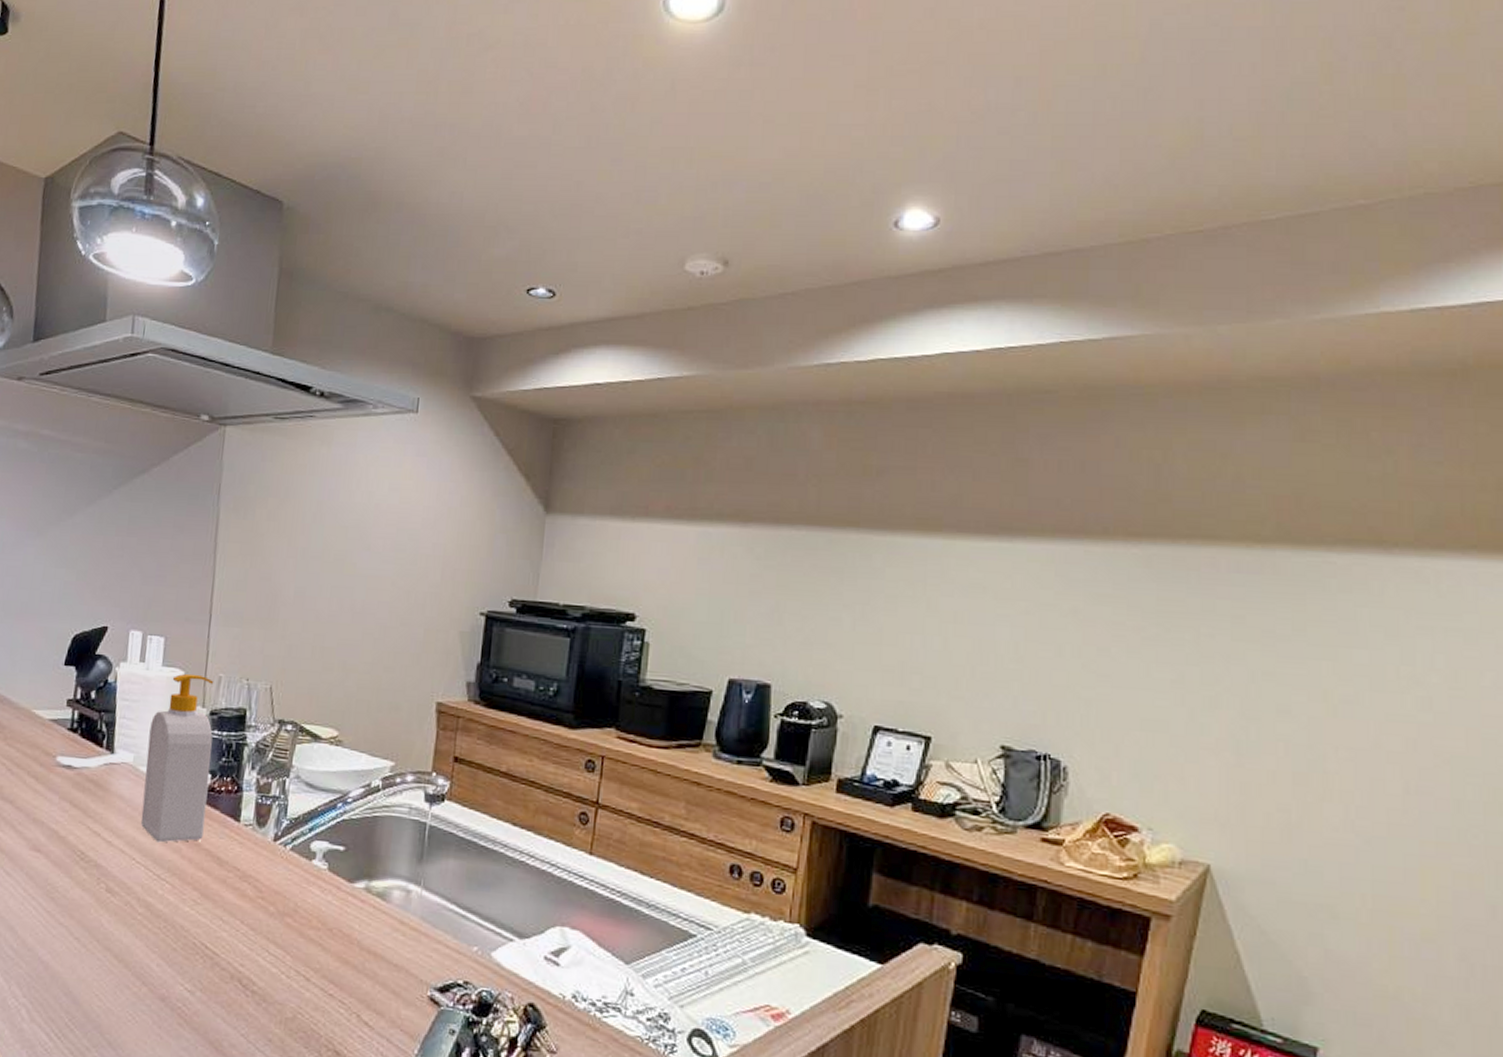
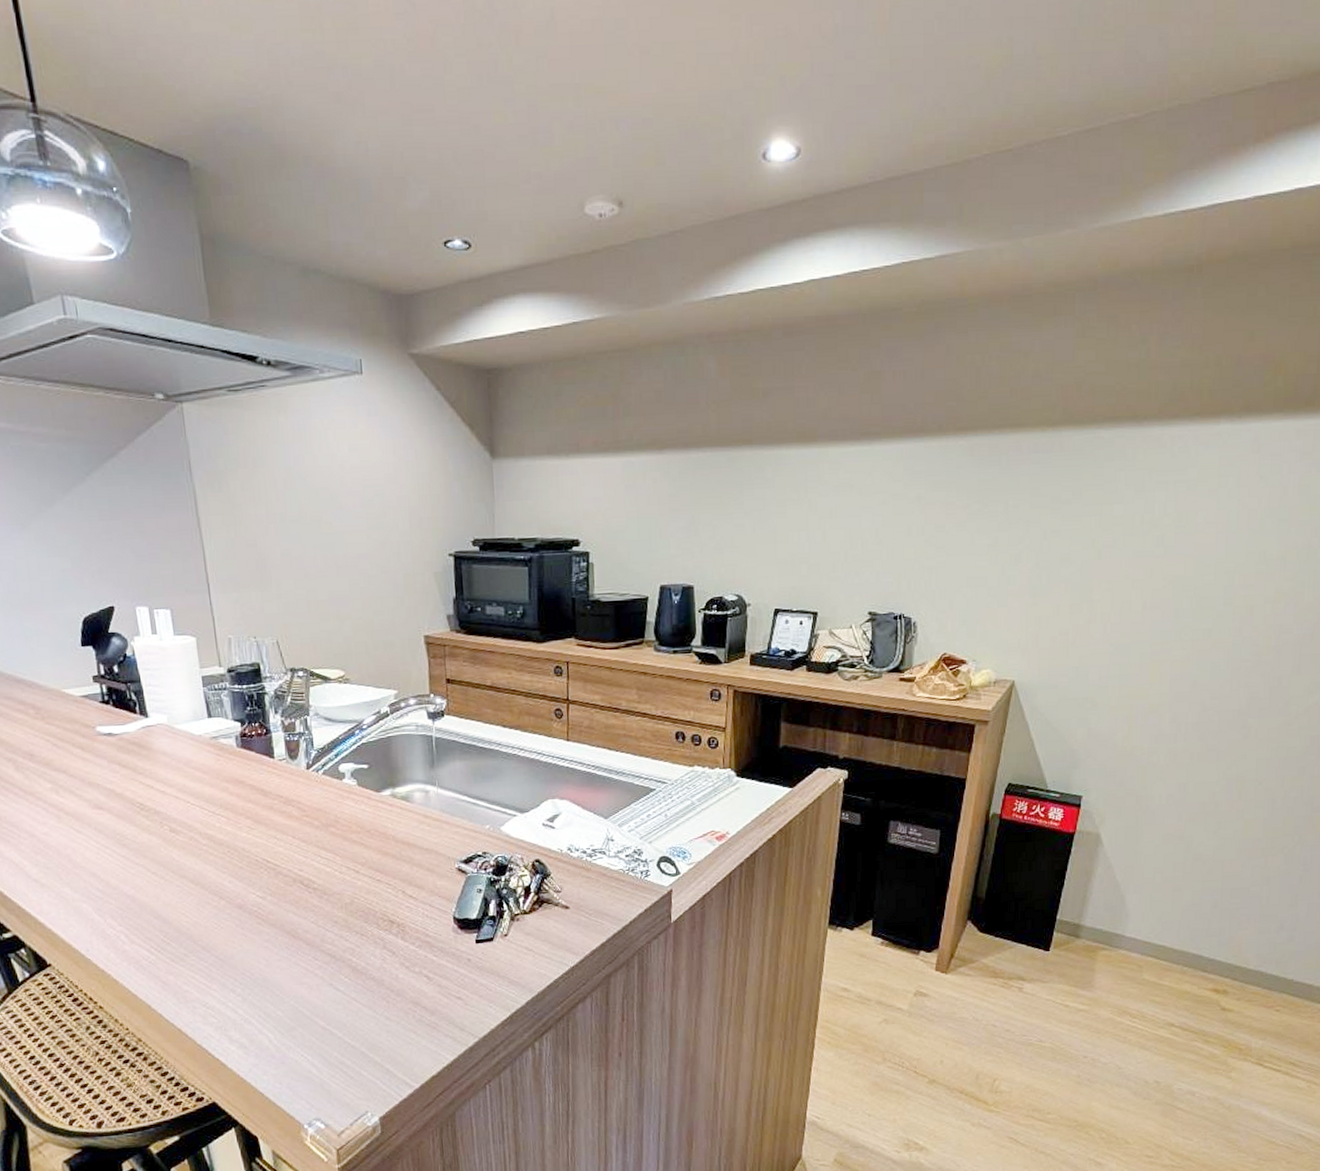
soap bottle: present [140,673,214,843] -> none [175,638,245,786]

